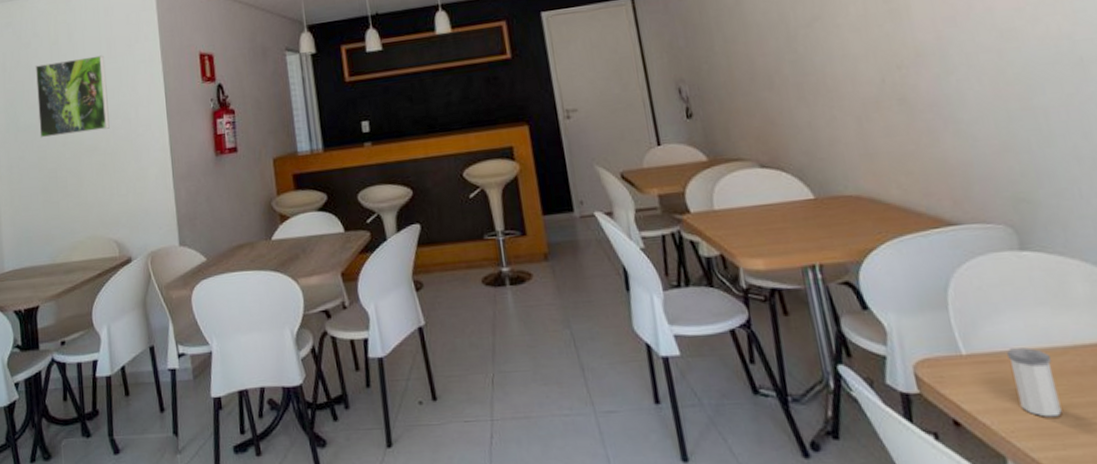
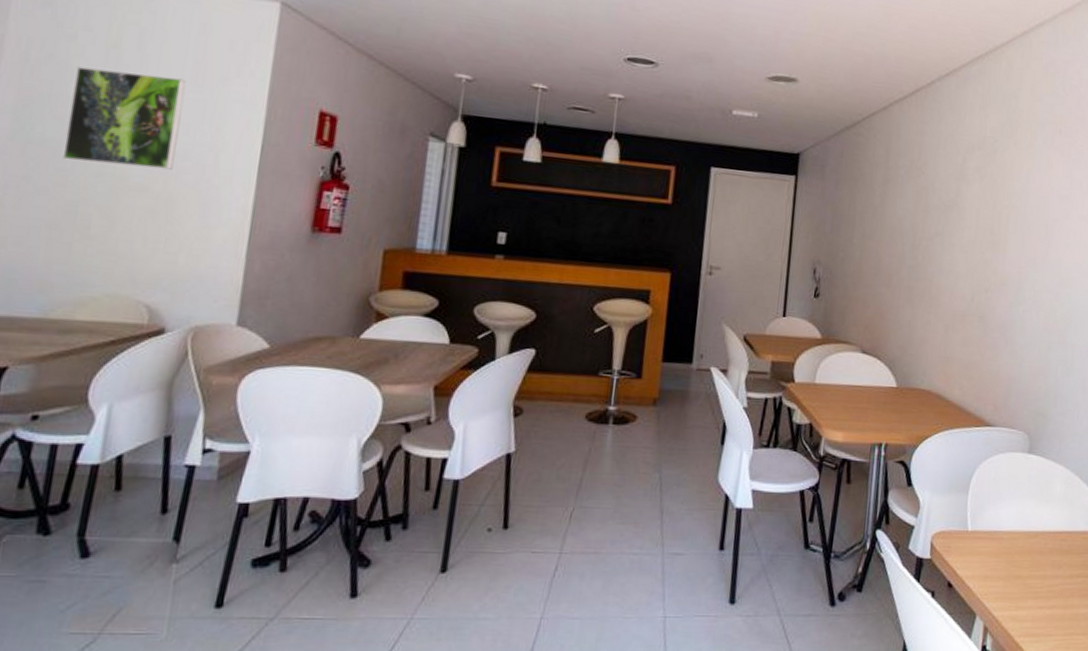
salt shaker: present [1007,347,1062,417] -> none [996,529,1026,585]

